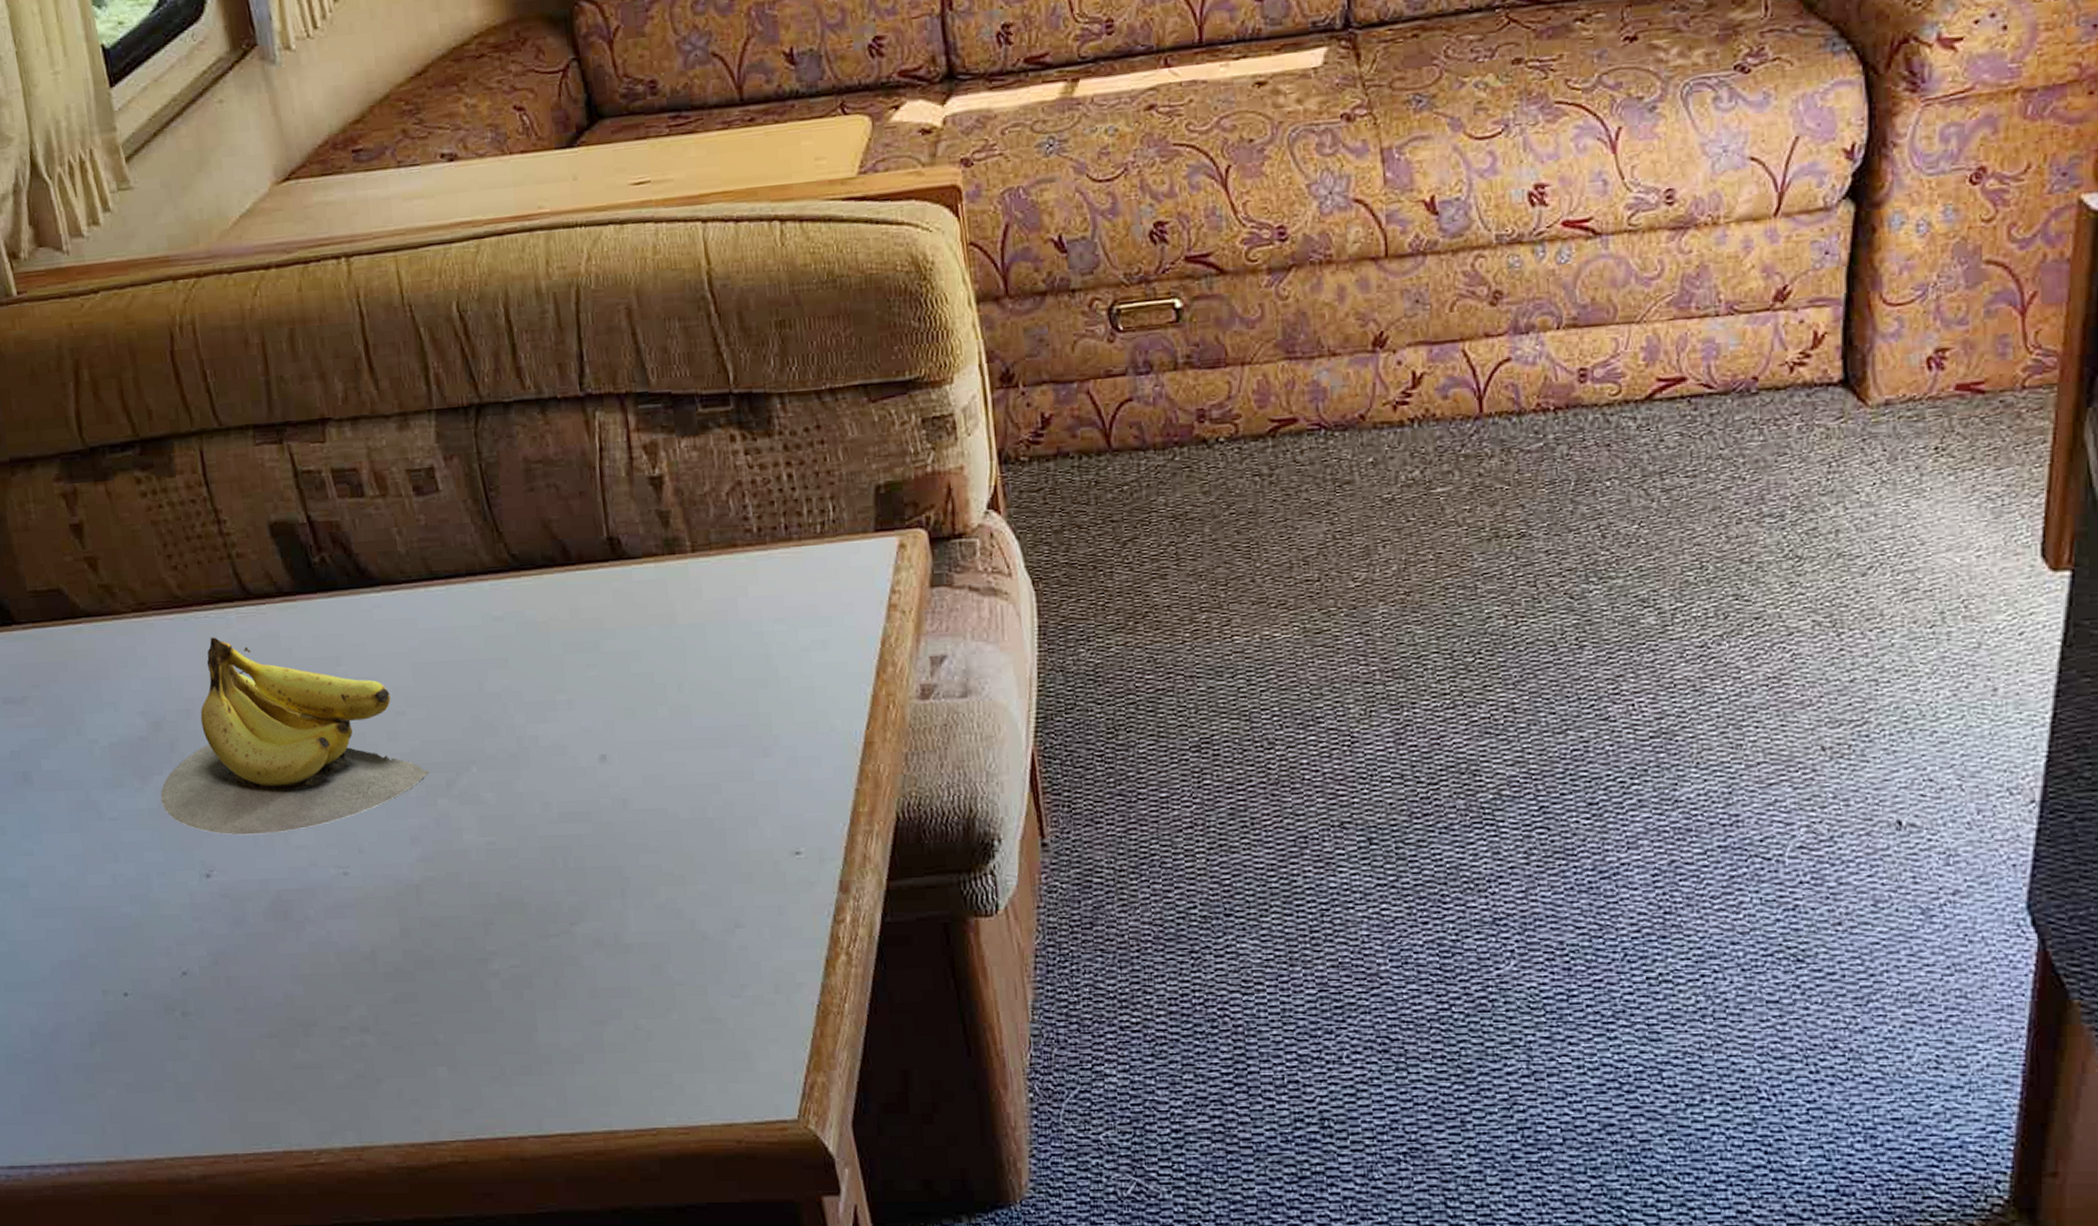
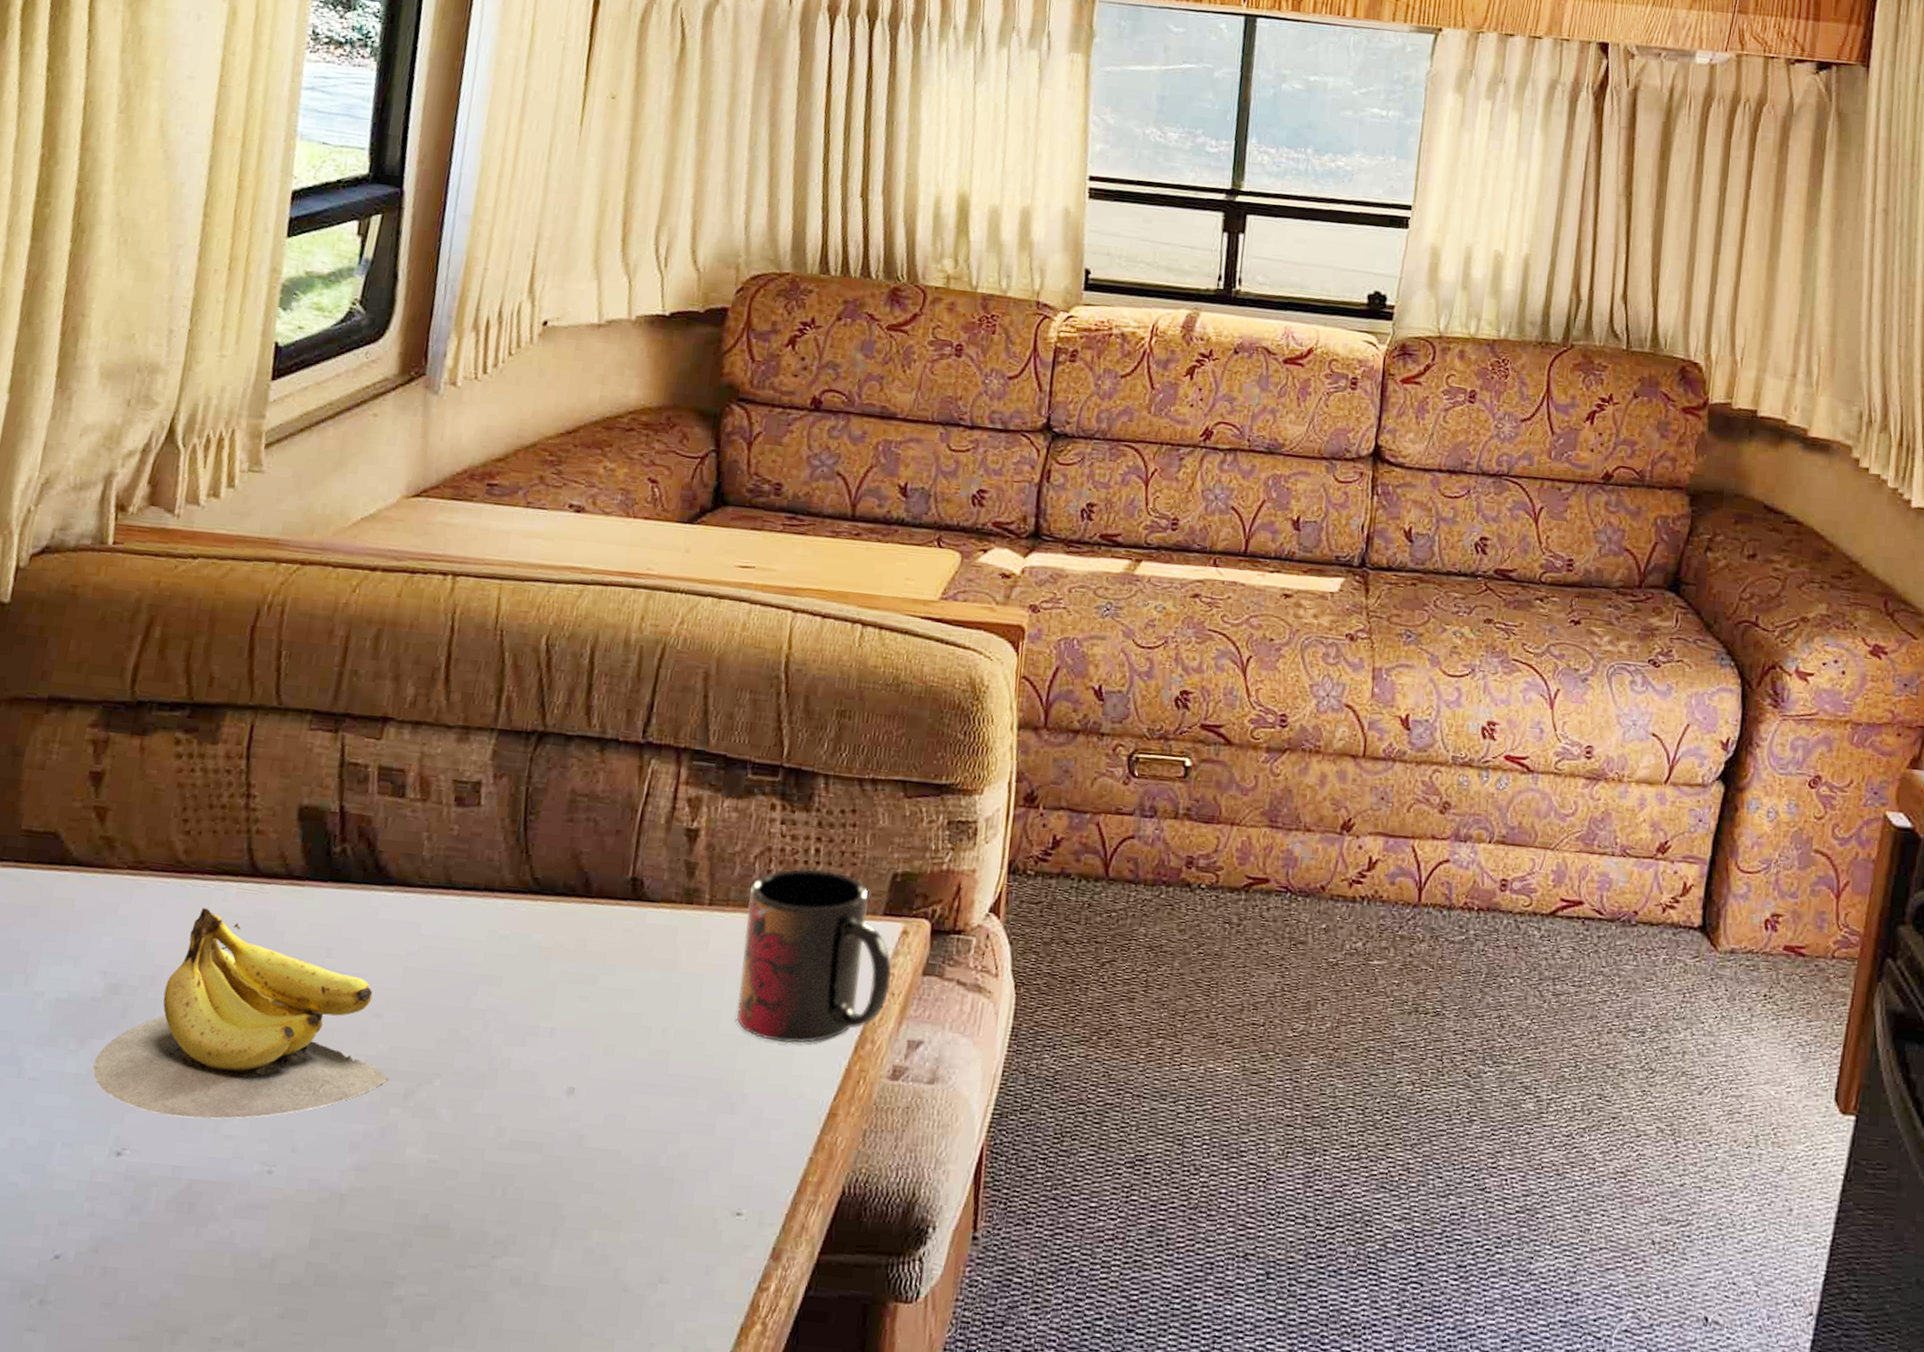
mug: none [729,494,900,680] -> present [736,868,892,1044]

